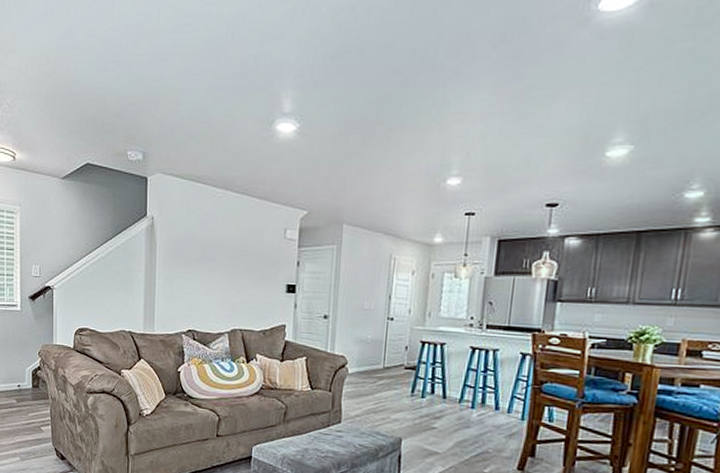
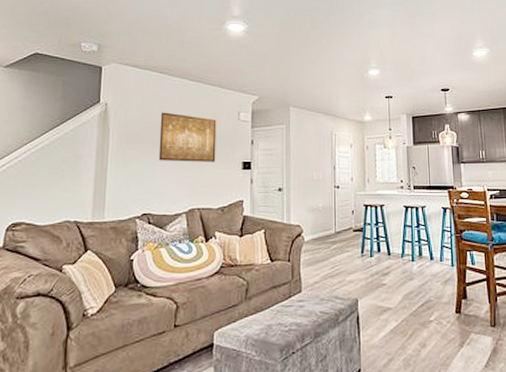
wall art: none [202,227,261,283] -> present [158,112,217,162]

